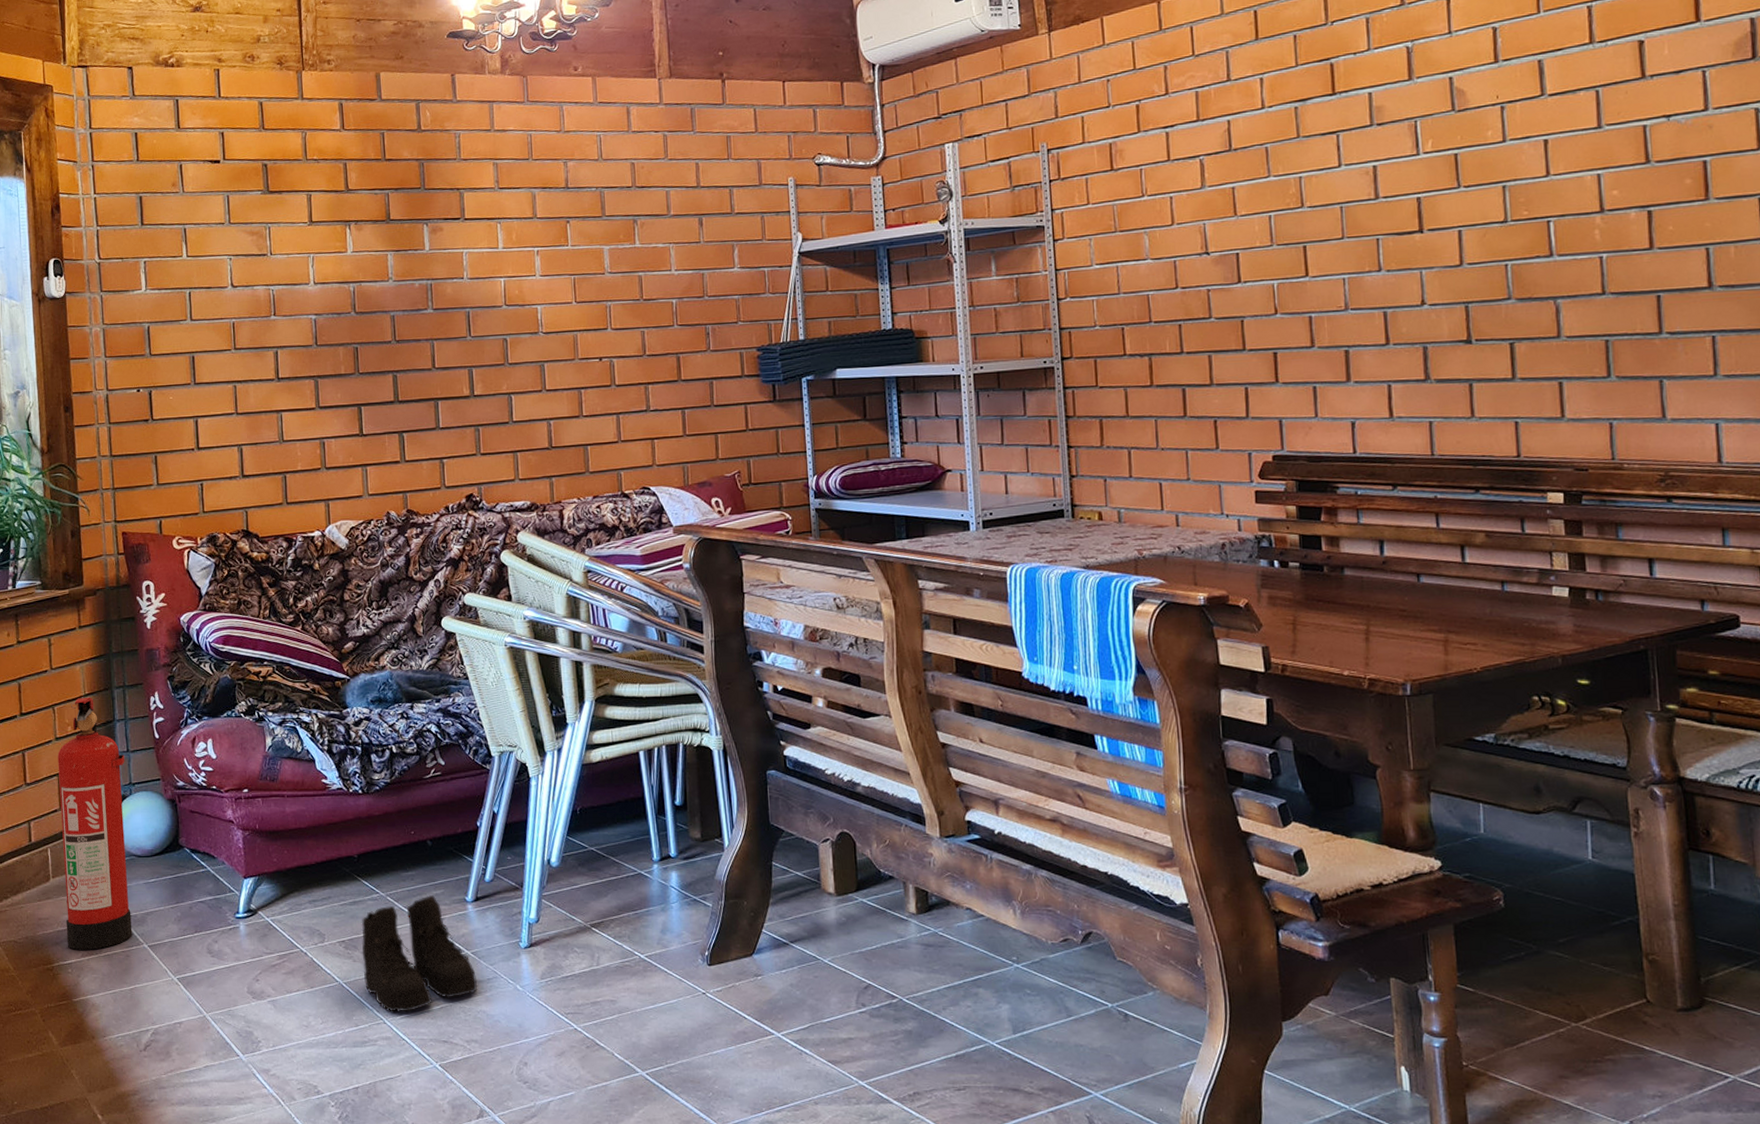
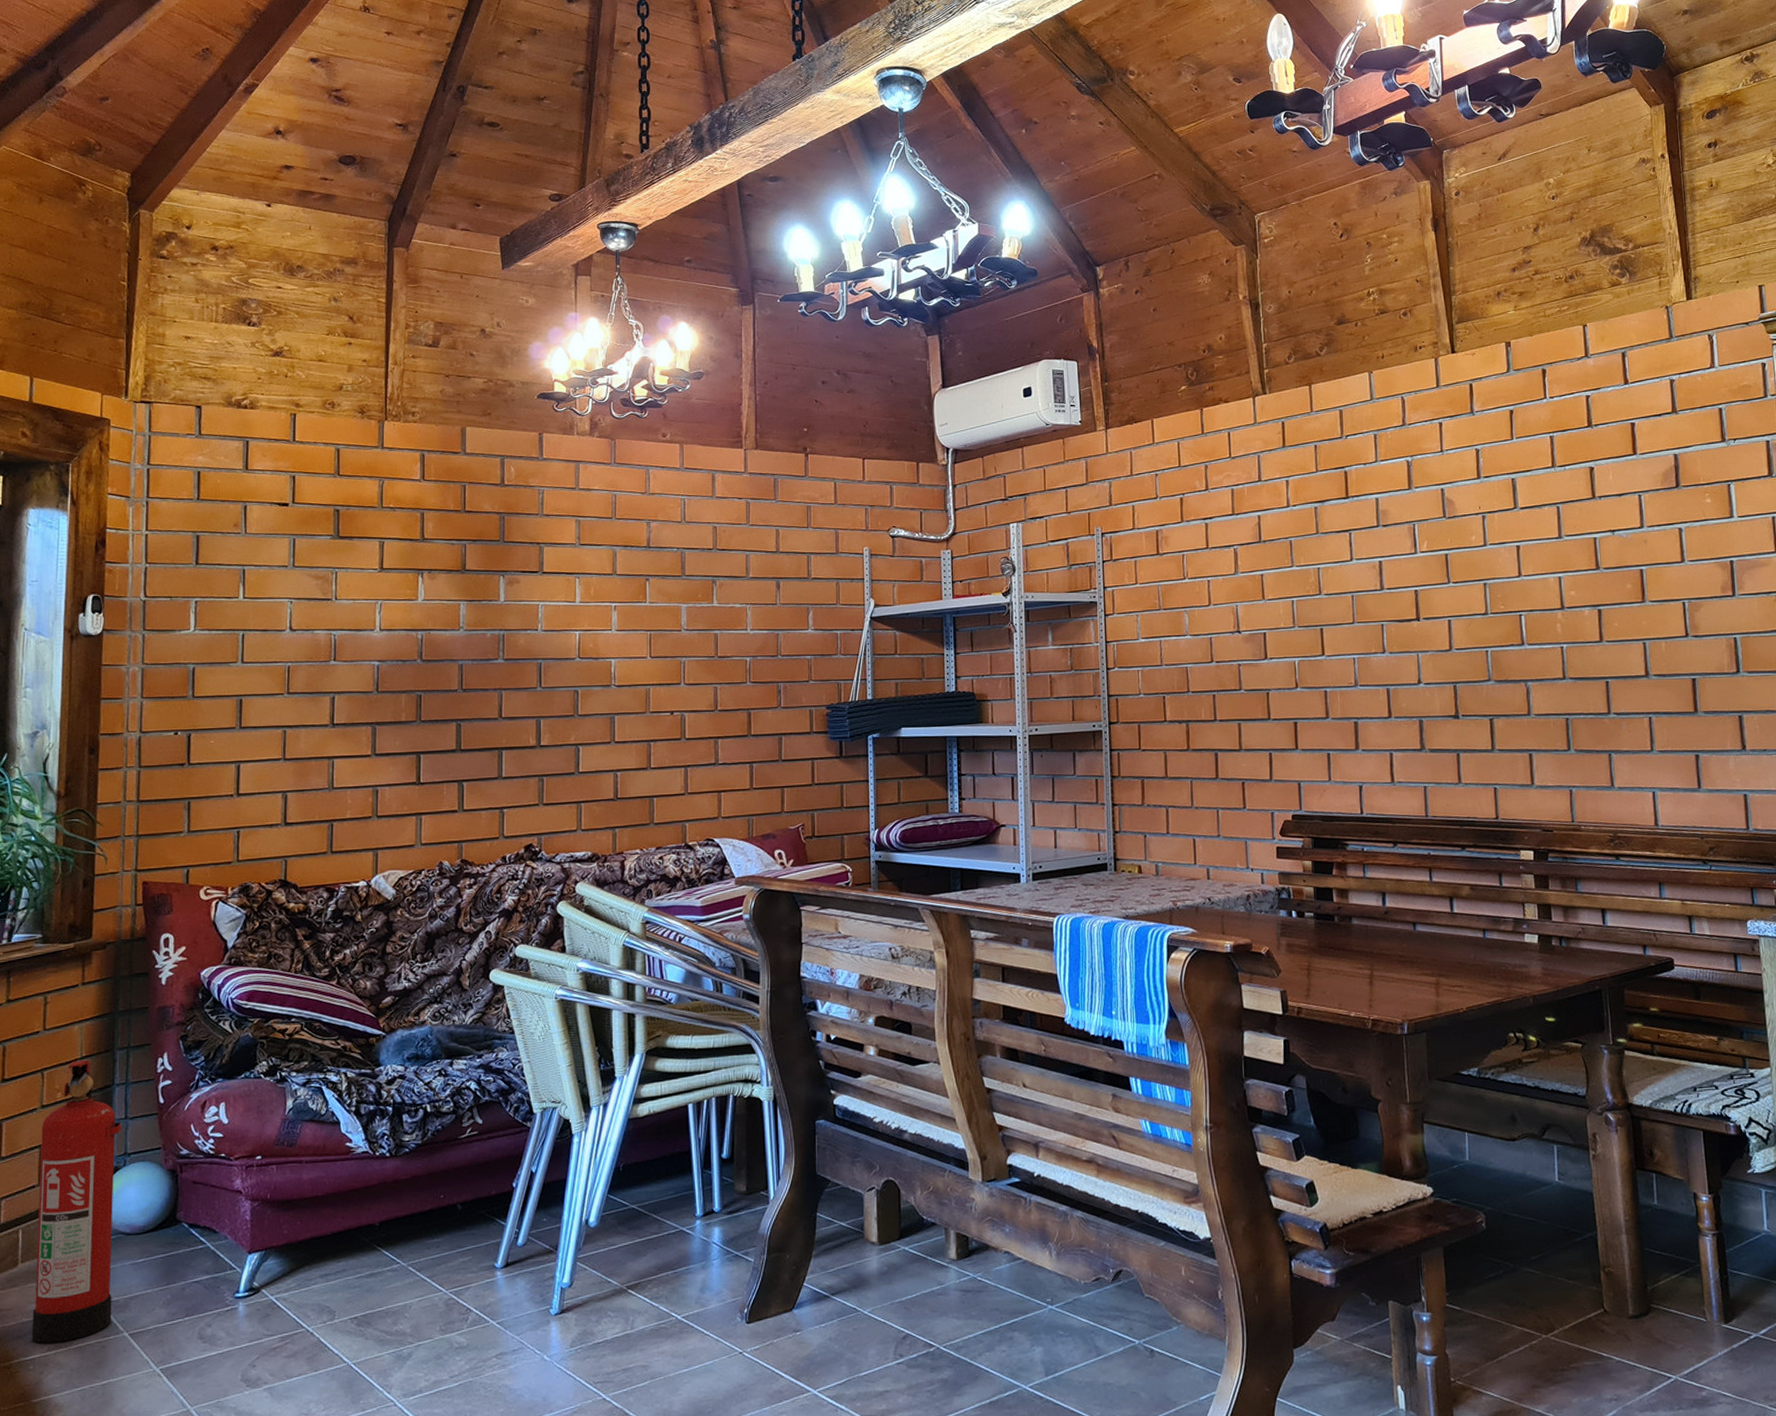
boots: present [361,895,478,1012] -> none [375,1263,502,1393]

